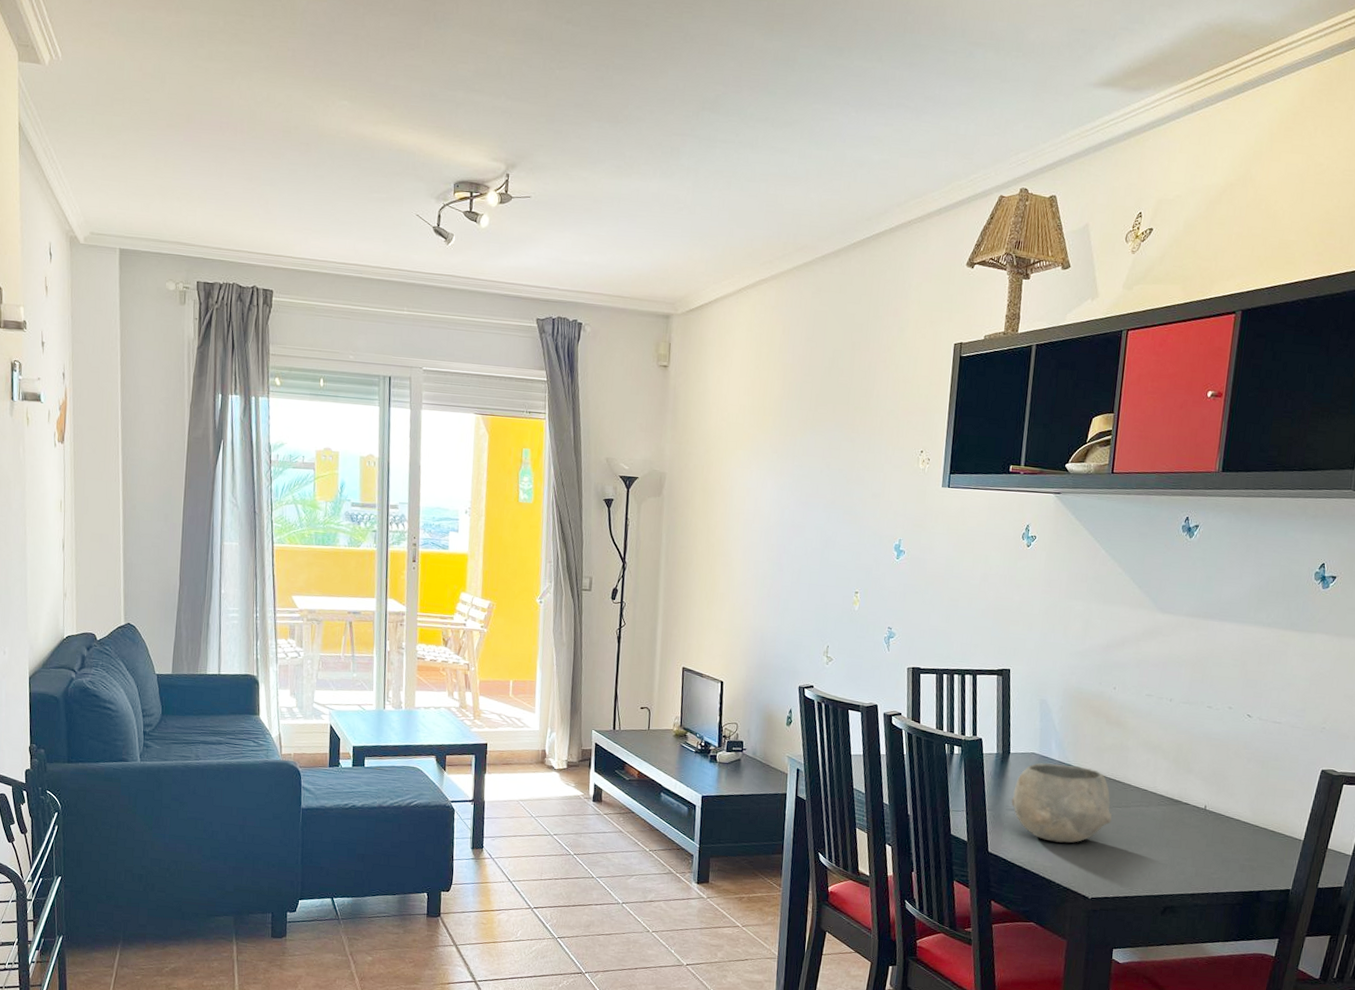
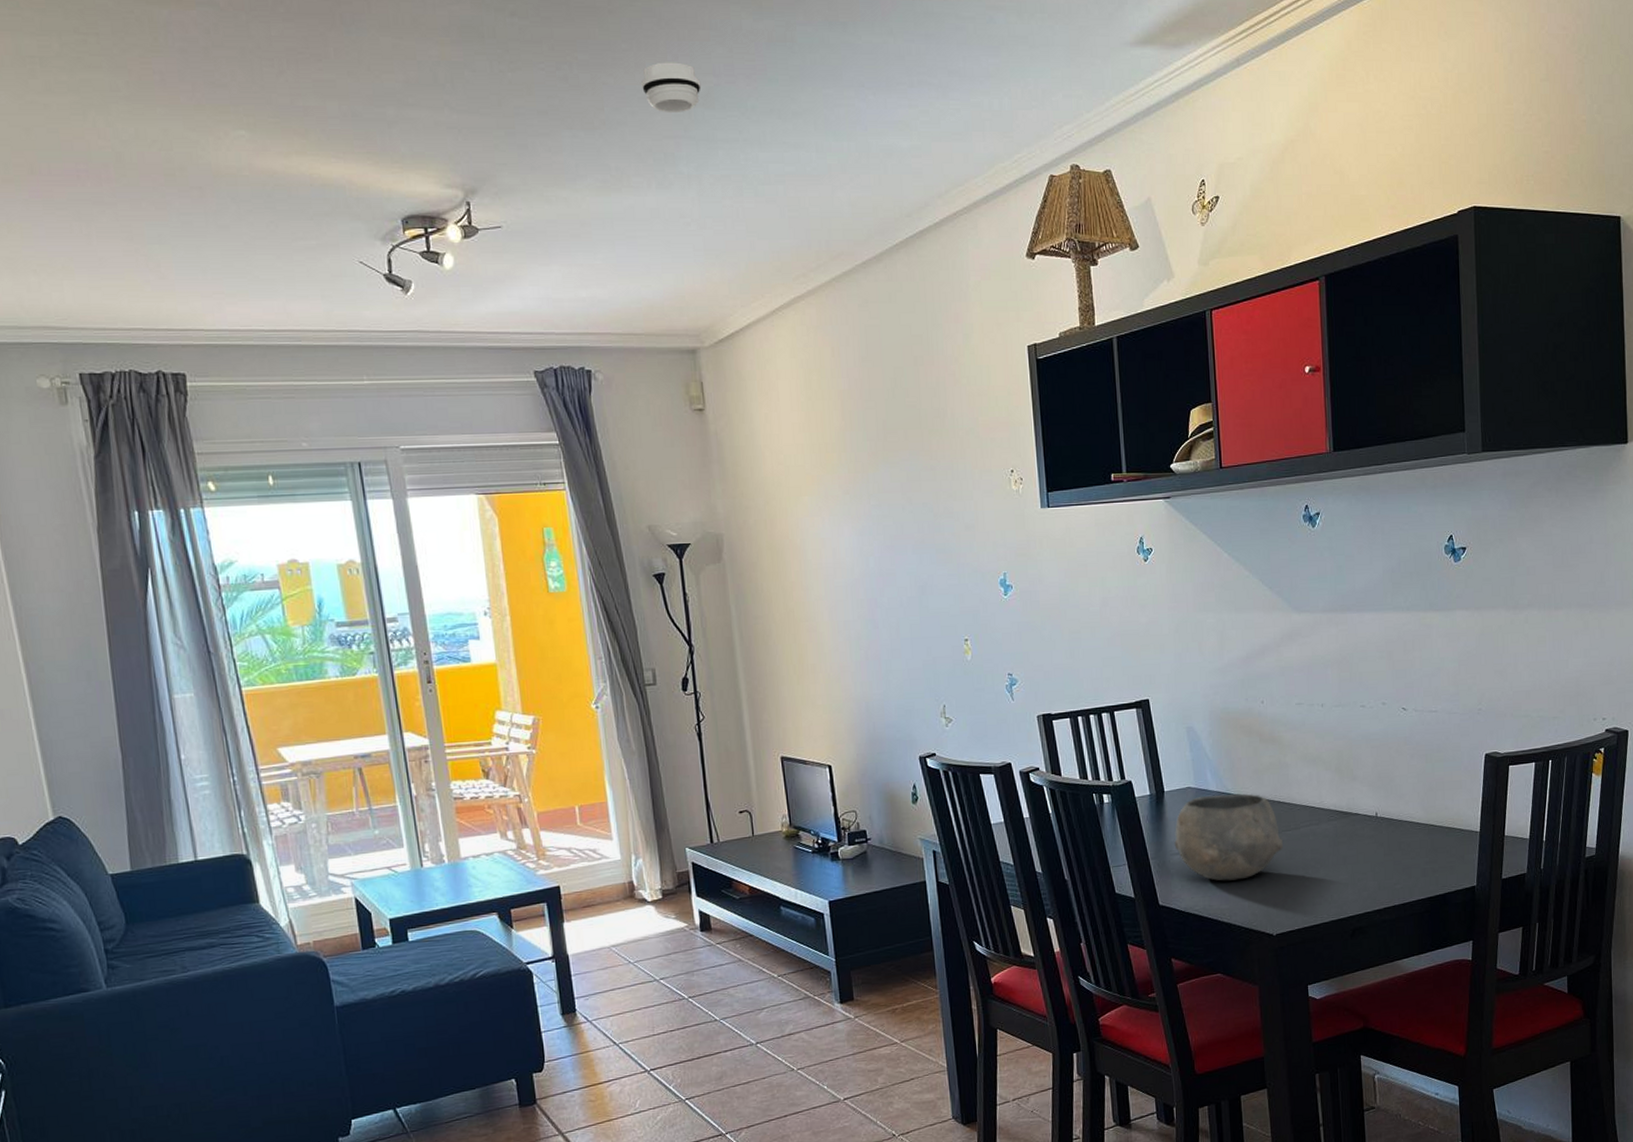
smoke detector: none [662,70,712,115] -> present [641,62,701,114]

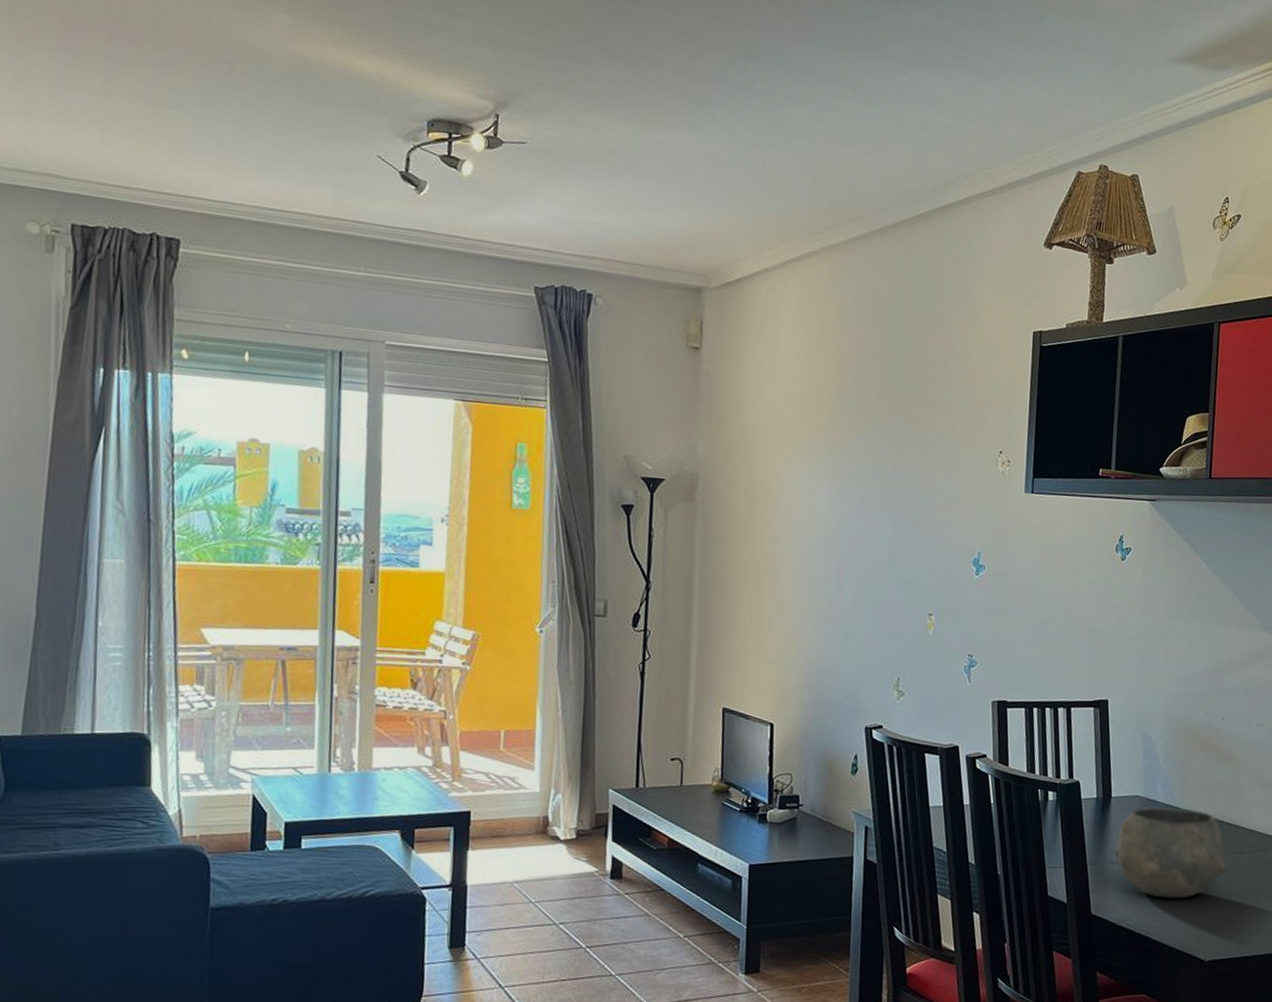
smoke detector: present [641,62,701,114] -> none [688,10,748,61]

